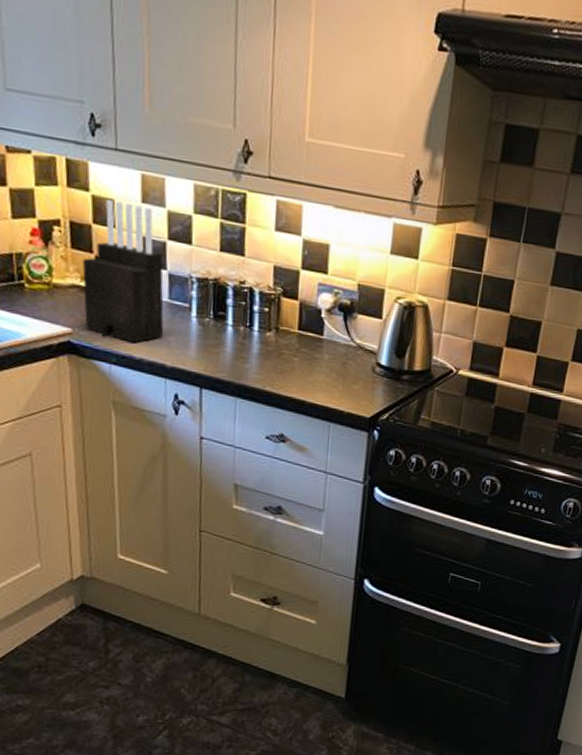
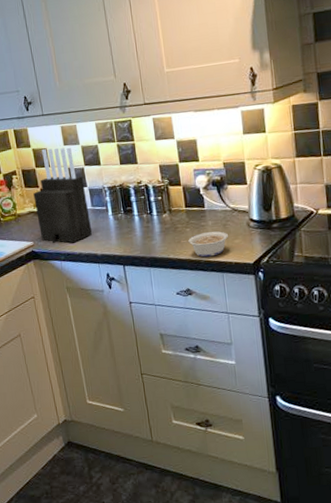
legume: none [283,367,346,400] -> present [180,231,228,257]

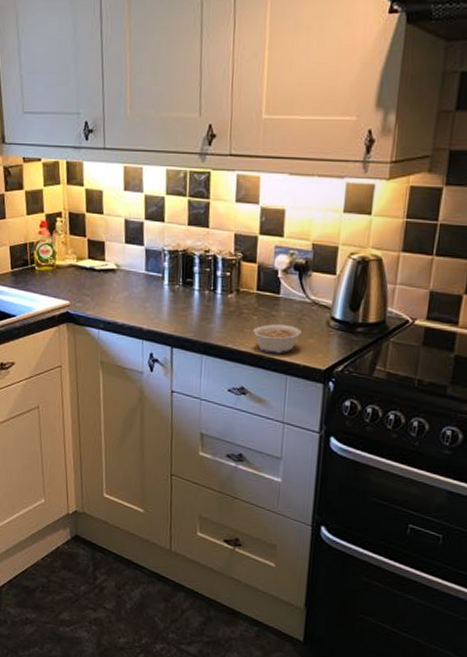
knife block: present [33,147,93,243] -> none [78,191,142,311]

